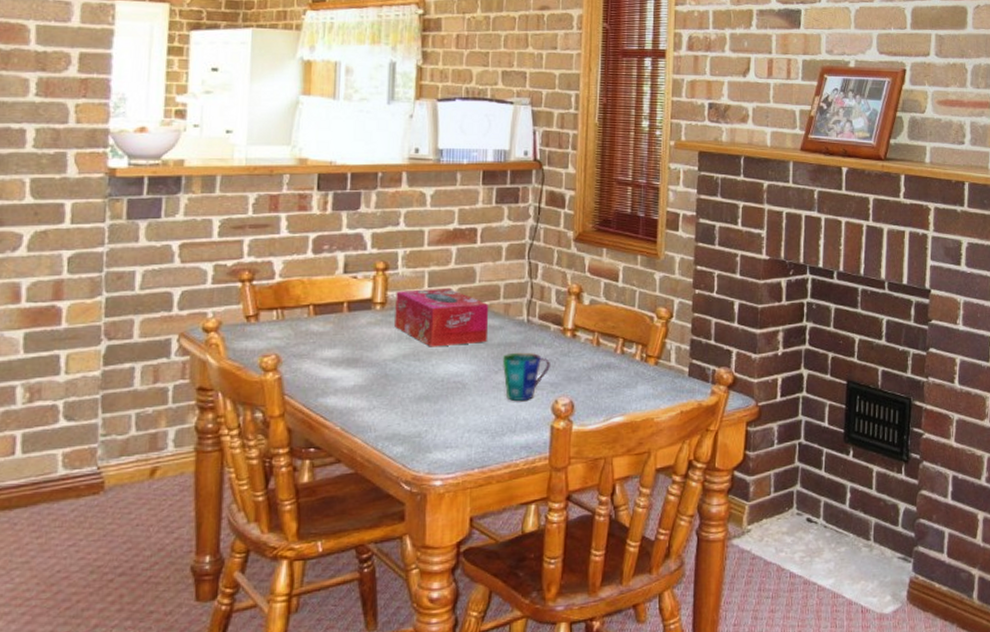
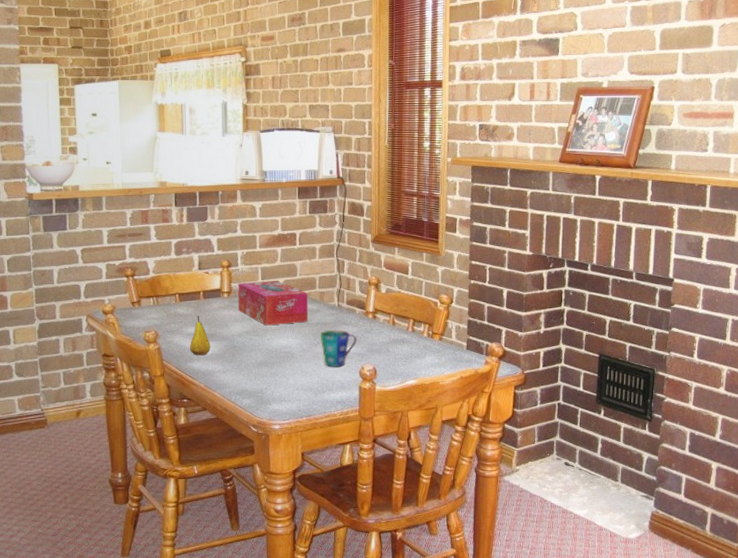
fruit: none [324,334,353,388] -> present [190,315,210,356]

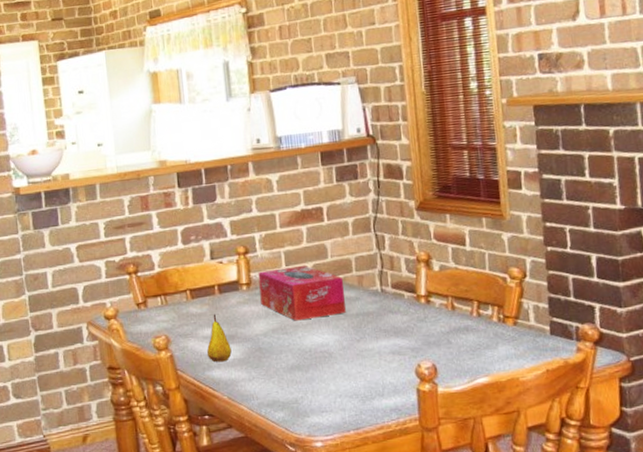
cup: present [320,330,357,367] -> none [362,320,409,367]

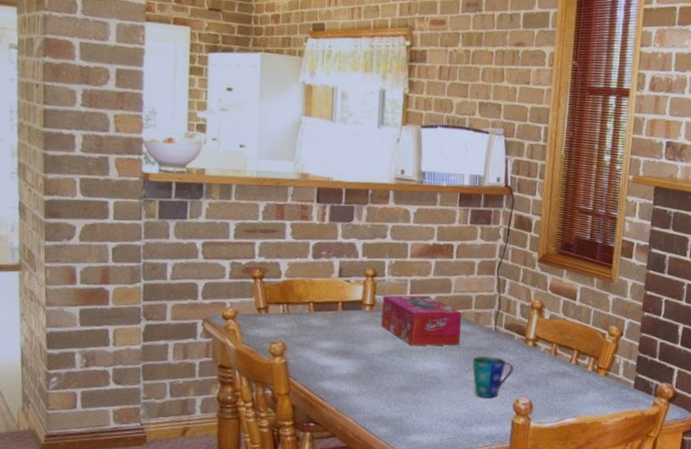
fruit: present [207,314,232,362] -> none [322,329,346,375]
cup: none [362,320,409,367] -> present [472,356,513,398]

